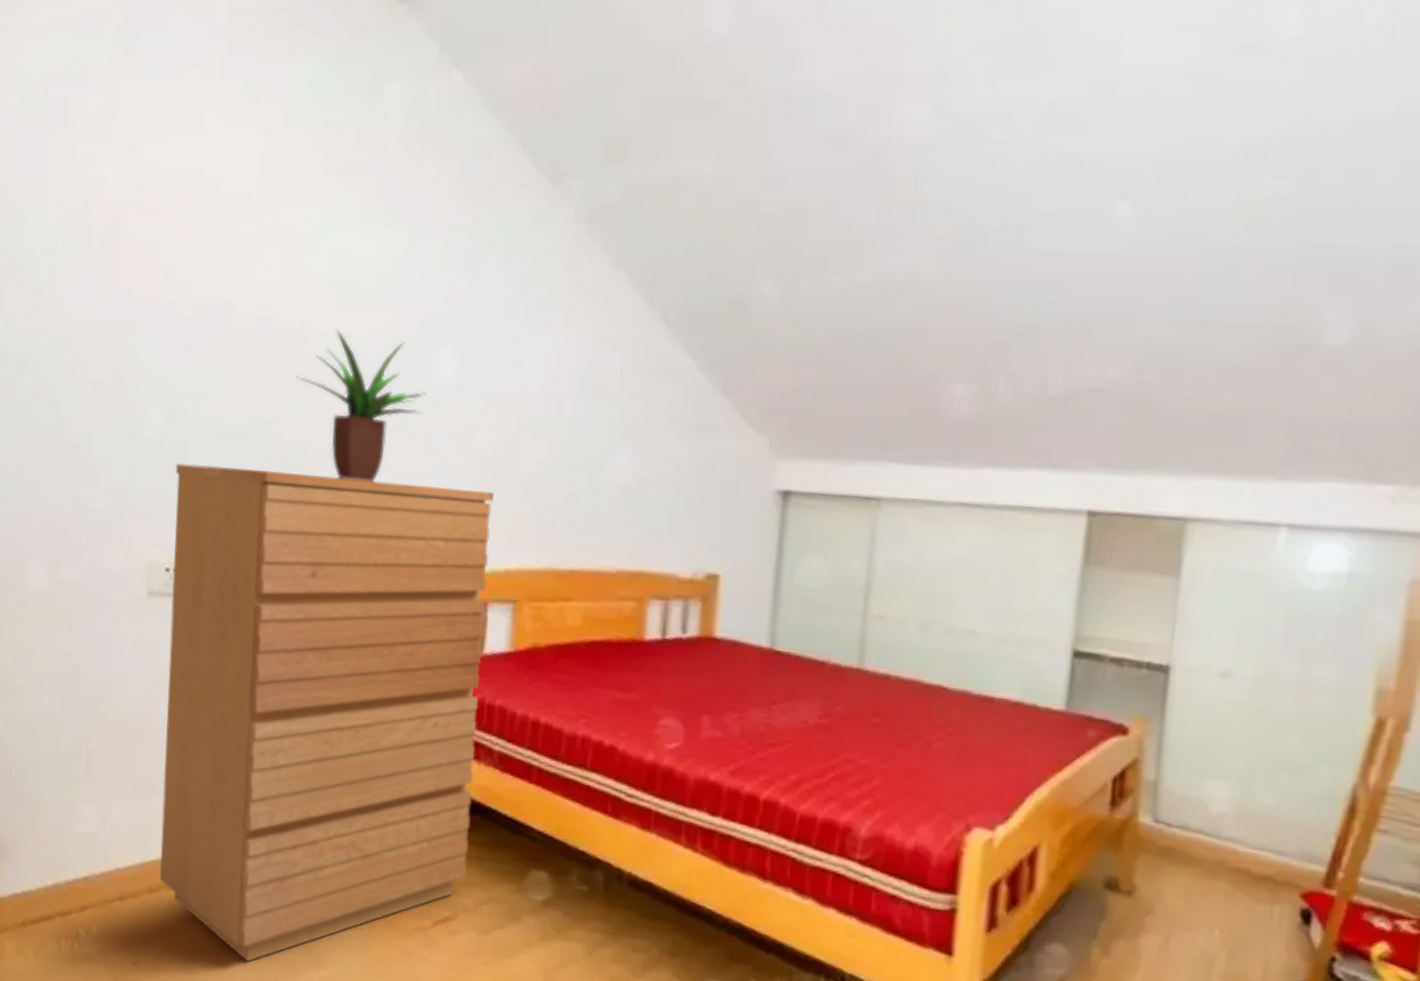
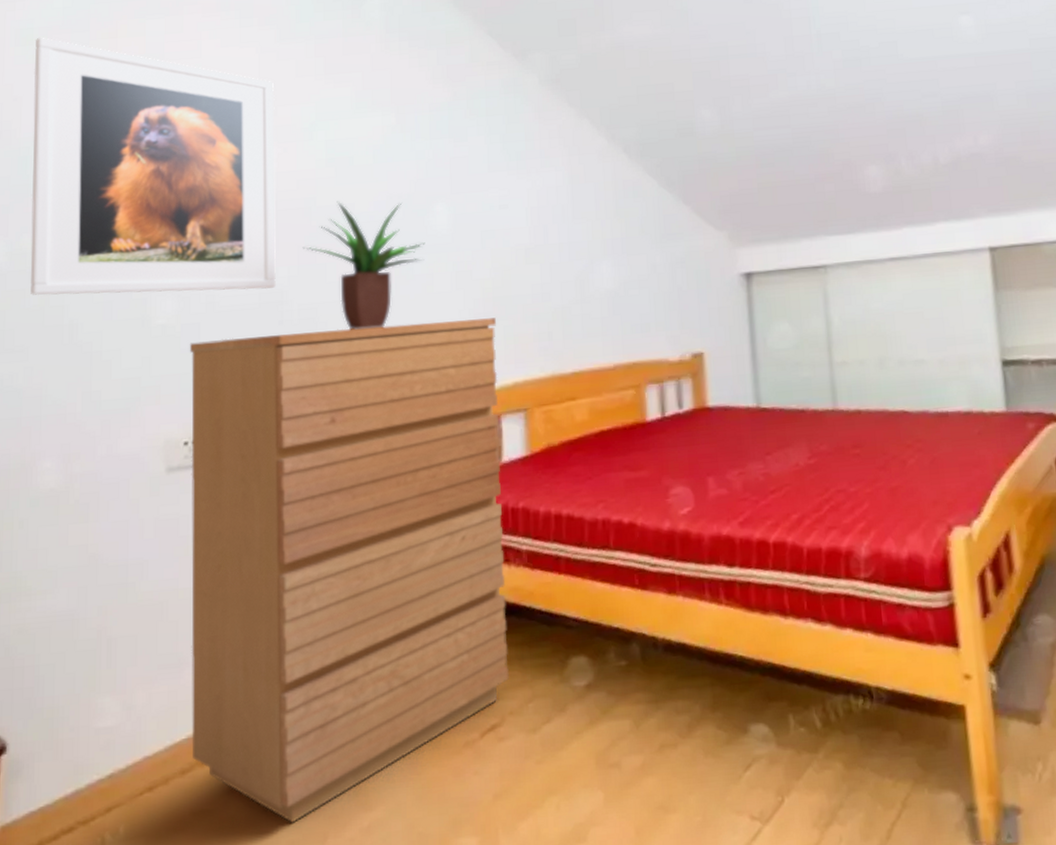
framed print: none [23,86,278,418] -> present [30,37,277,296]

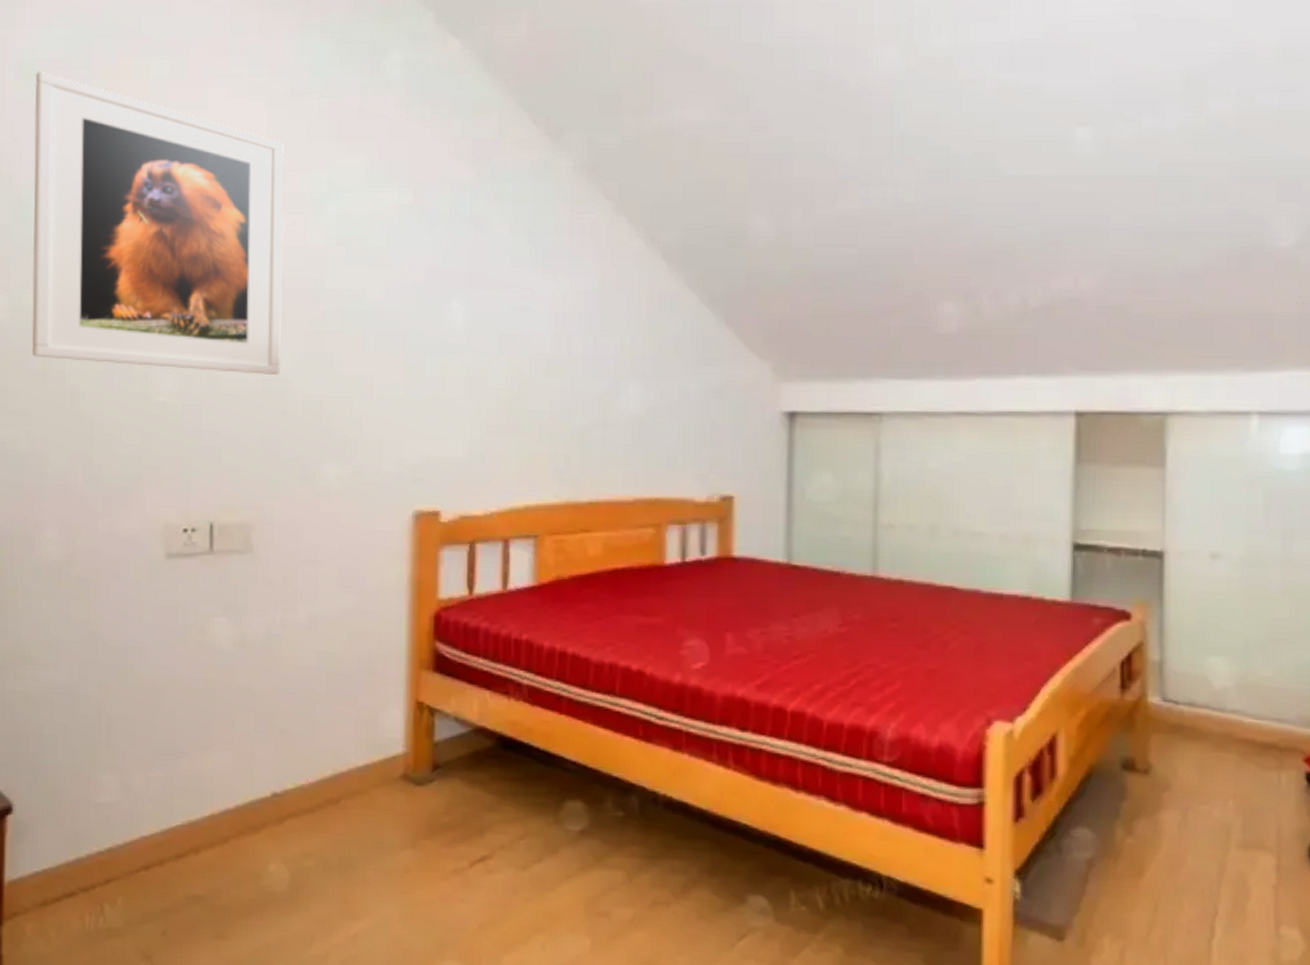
dresser: present [189,318,509,823] -> none [186,424,510,921]
potted plant: present [302,201,425,330] -> none [308,285,439,430]

